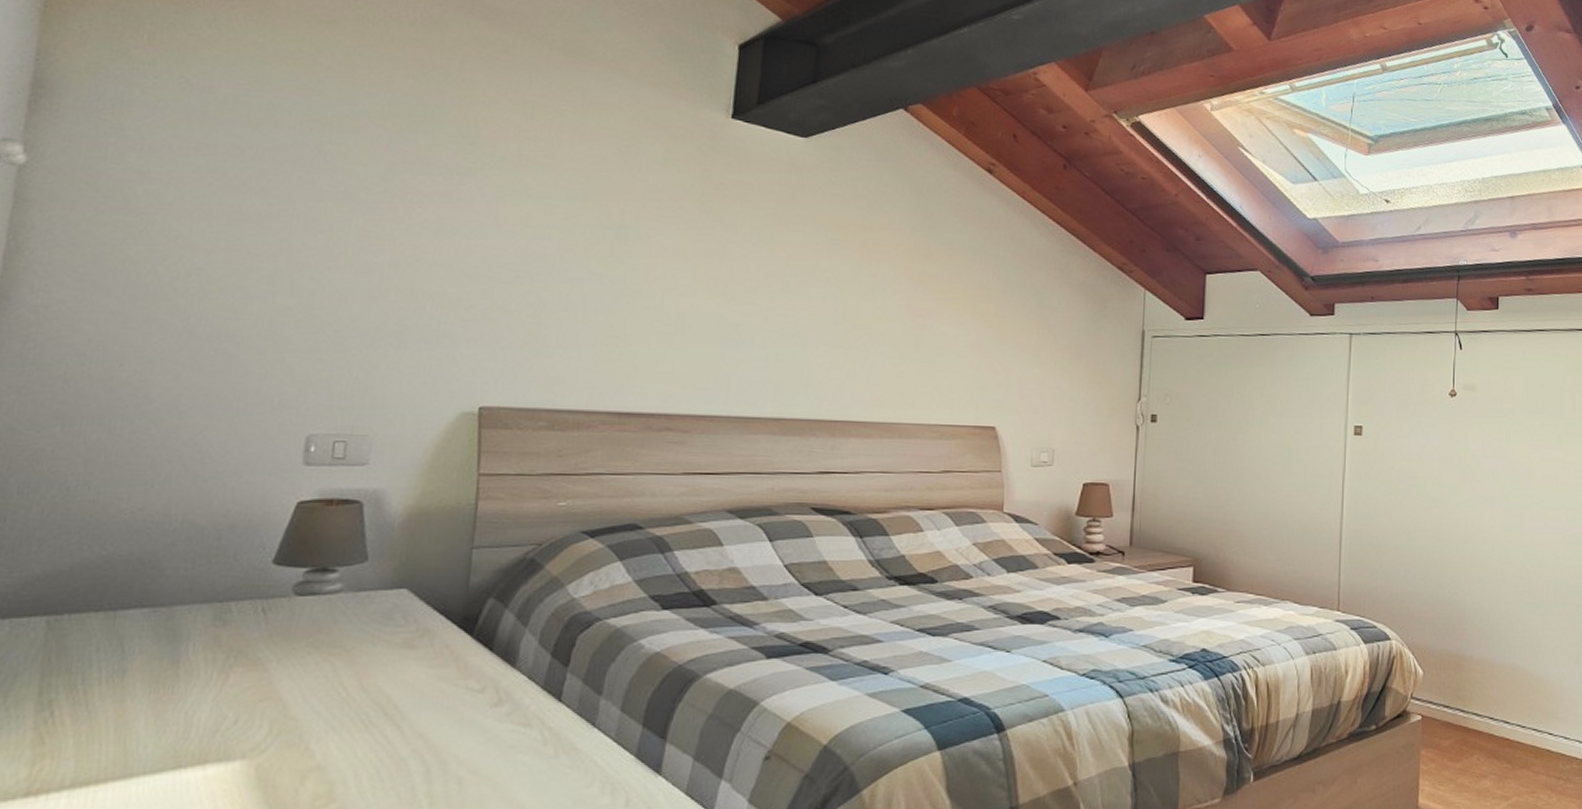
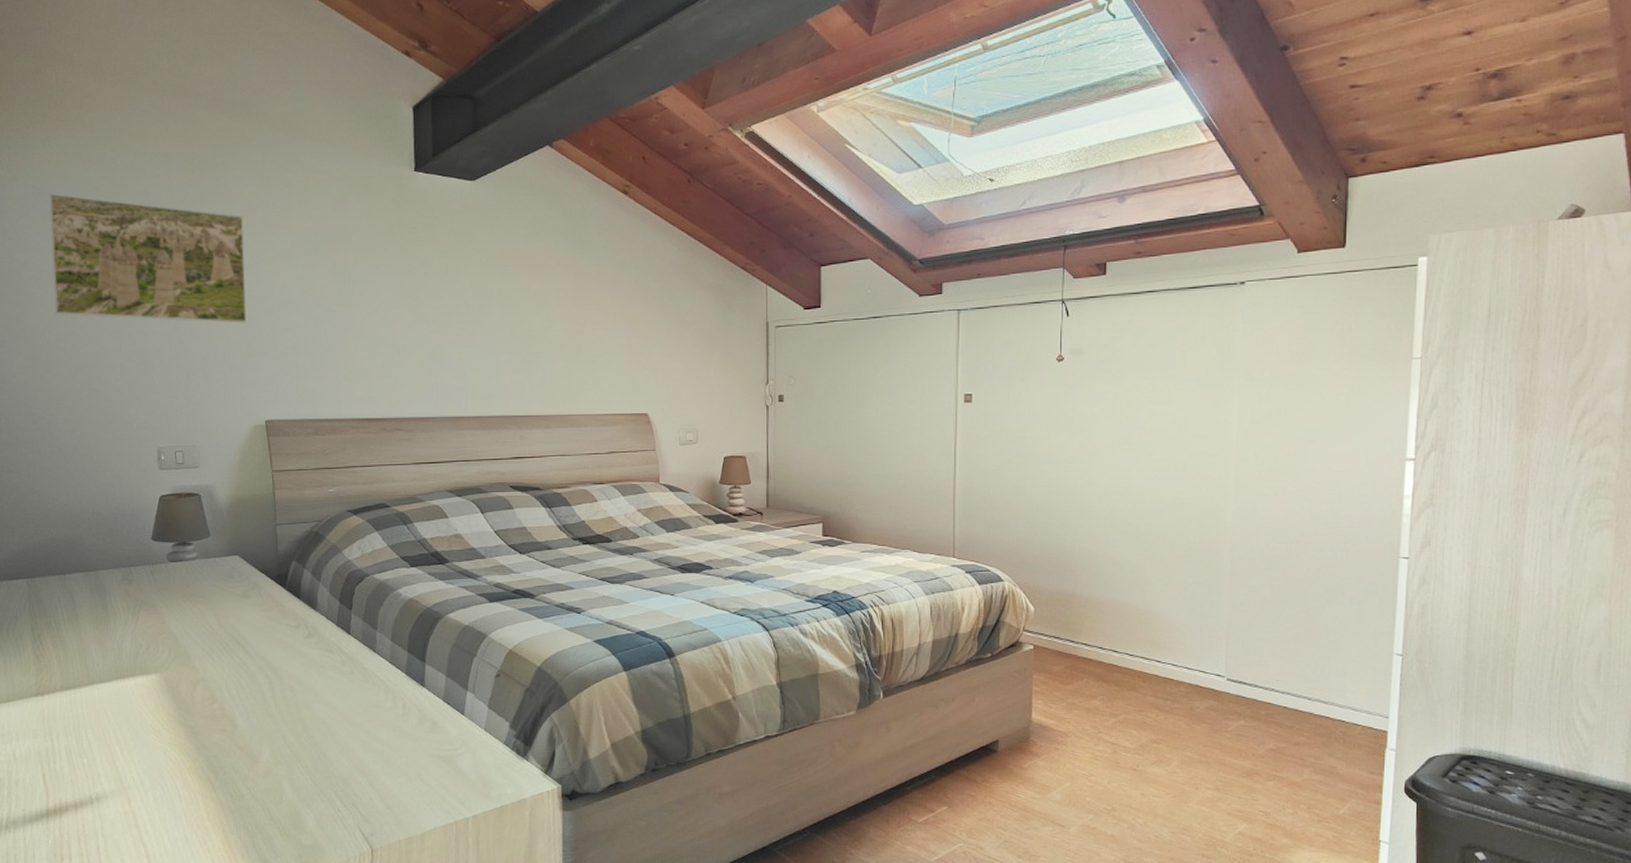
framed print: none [179,88,490,280] -> present [49,193,247,324]

